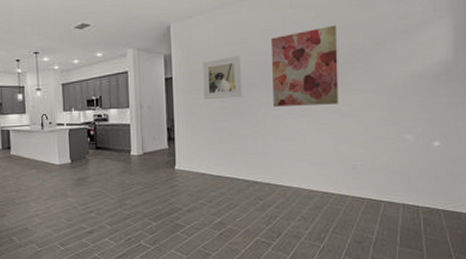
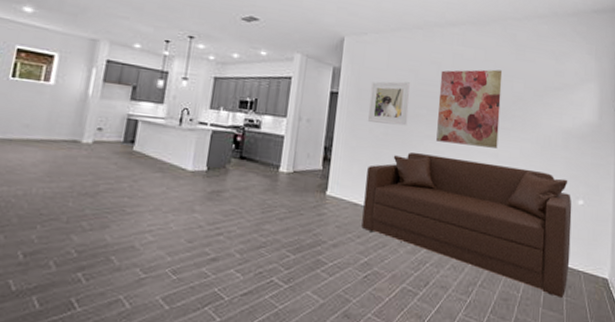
sofa: none [210,119,427,237] -> present [361,152,572,299]

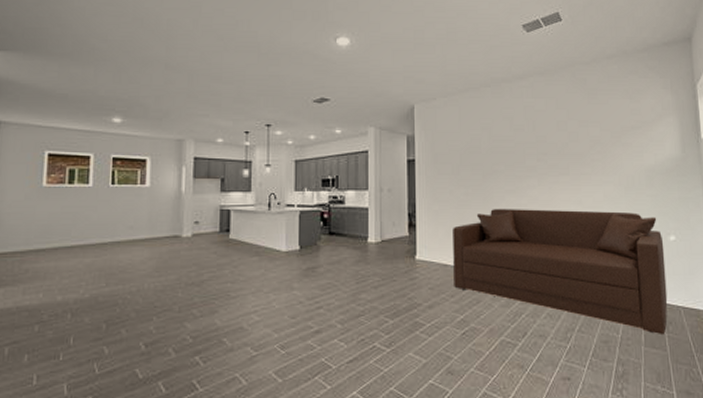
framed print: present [368,81,411,126] -> none [446,141,487,184]
wall art: present [436,69,503,149] -> none [514,116,580,195]

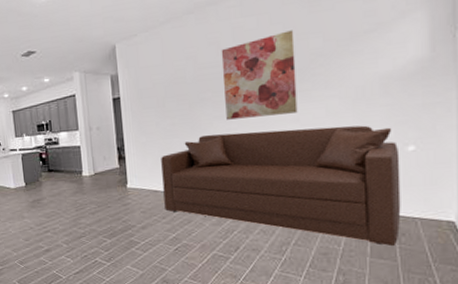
wall art: none [514,116,580,195] -> present [221,30,298,120]

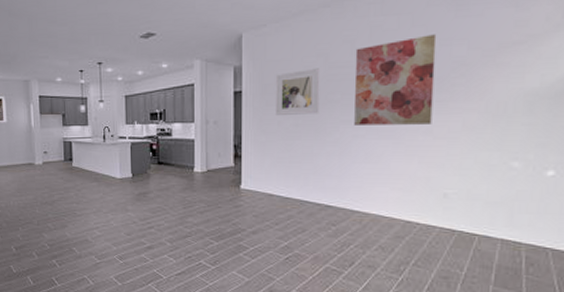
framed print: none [149,70,193,117] -> present [275,68,321,115]
sofa: present [161,125,401,247] -> none [279,140,538,277]

